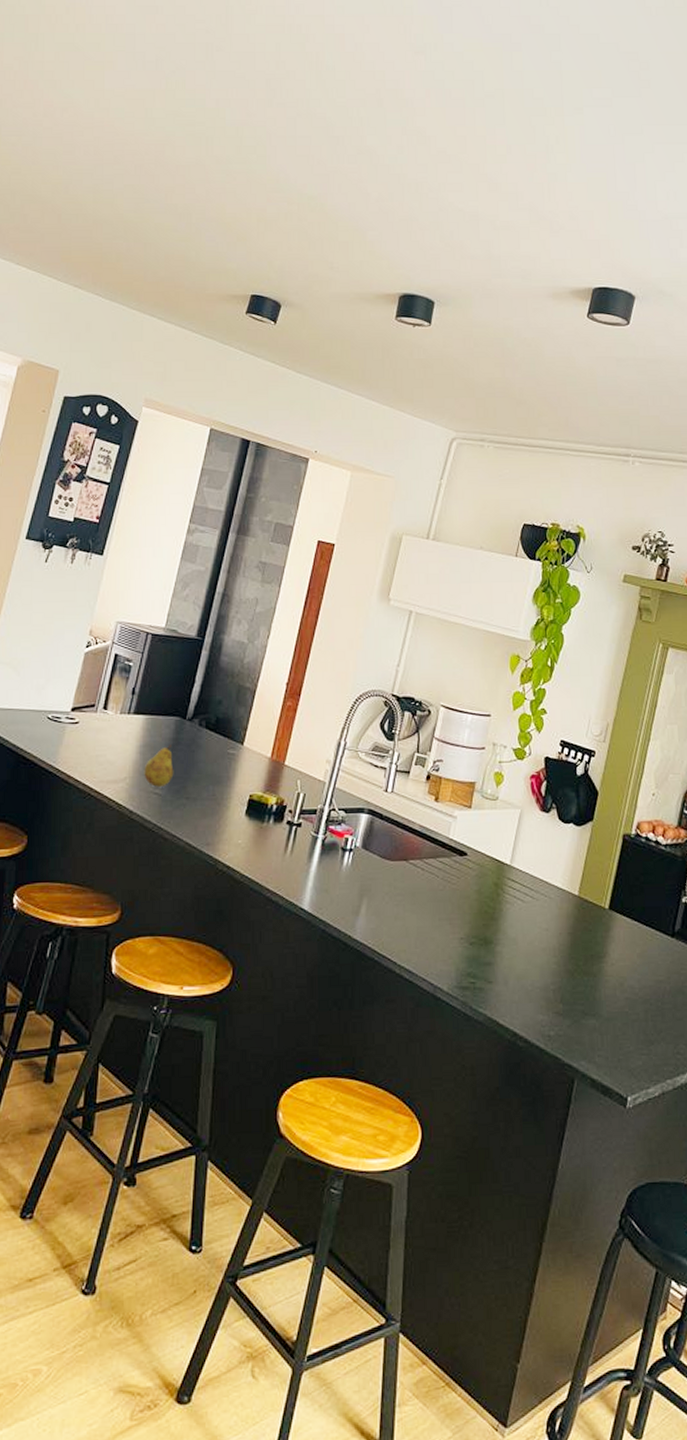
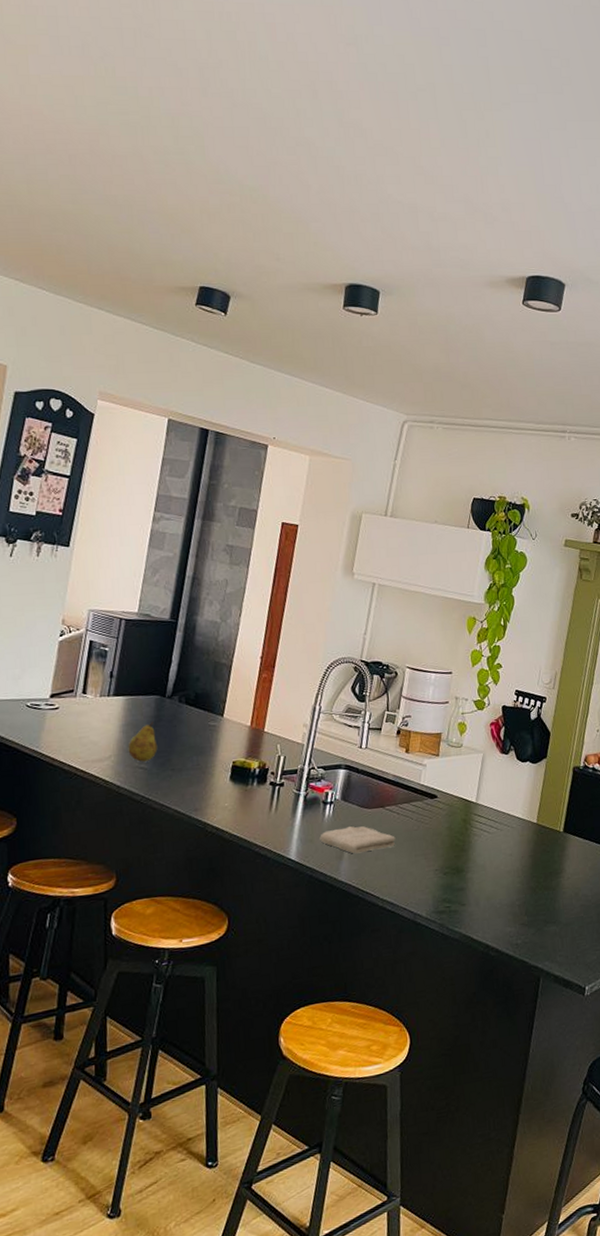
washcloth: none [336,878,419,910] -> present [319,825,396,854]

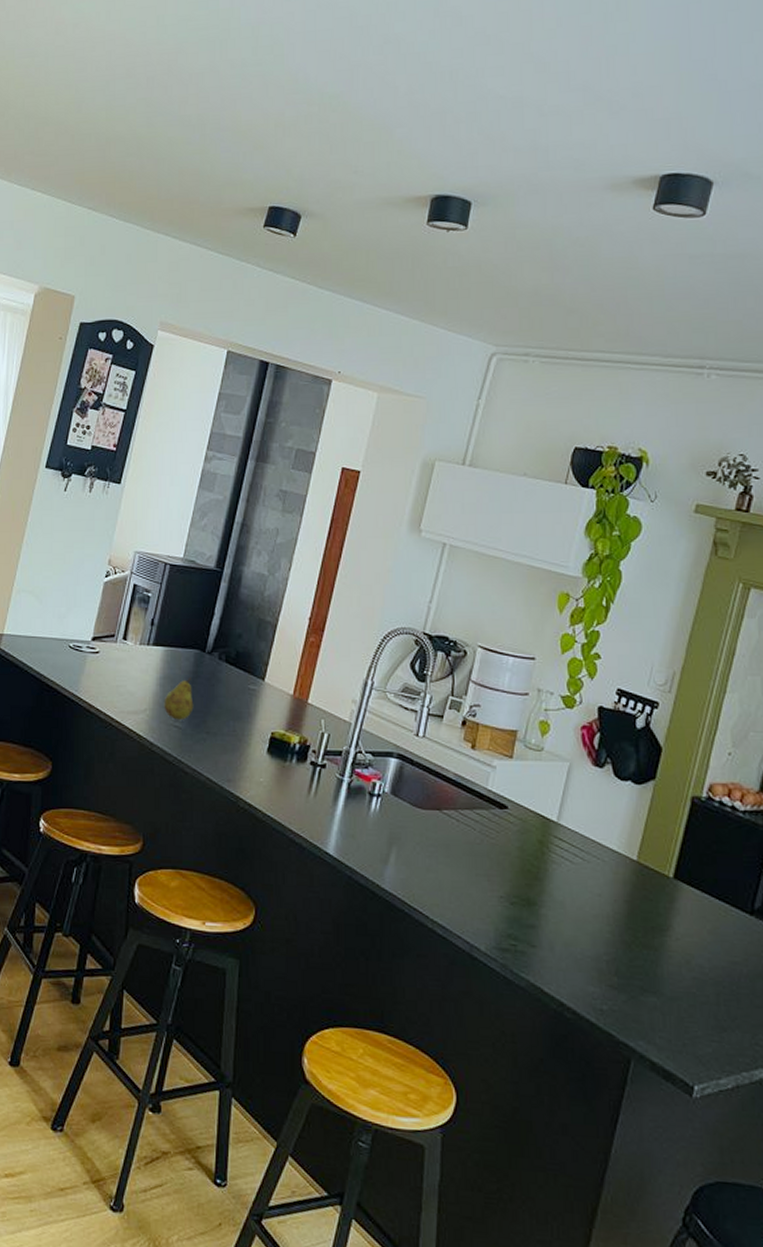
washcloth: present [319,825,396,854] -> none [363,826,453,861]

